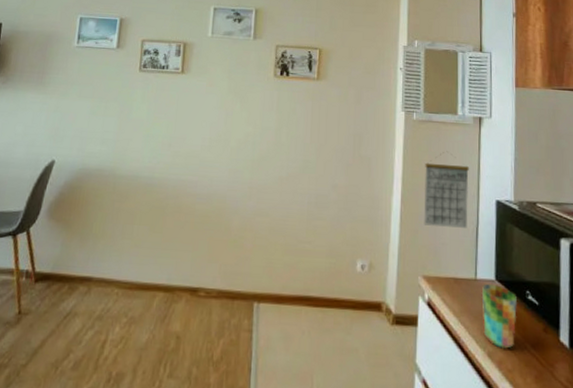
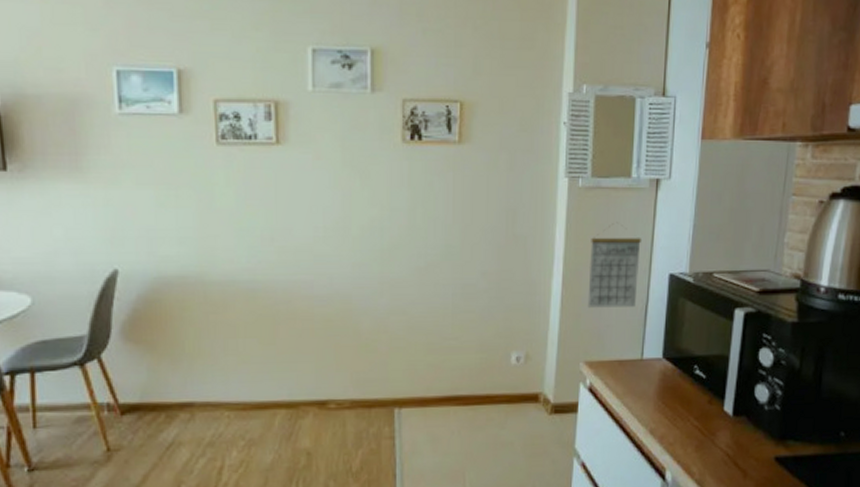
cup: present [481,283,517,349] -> none [646,362,684,424]

